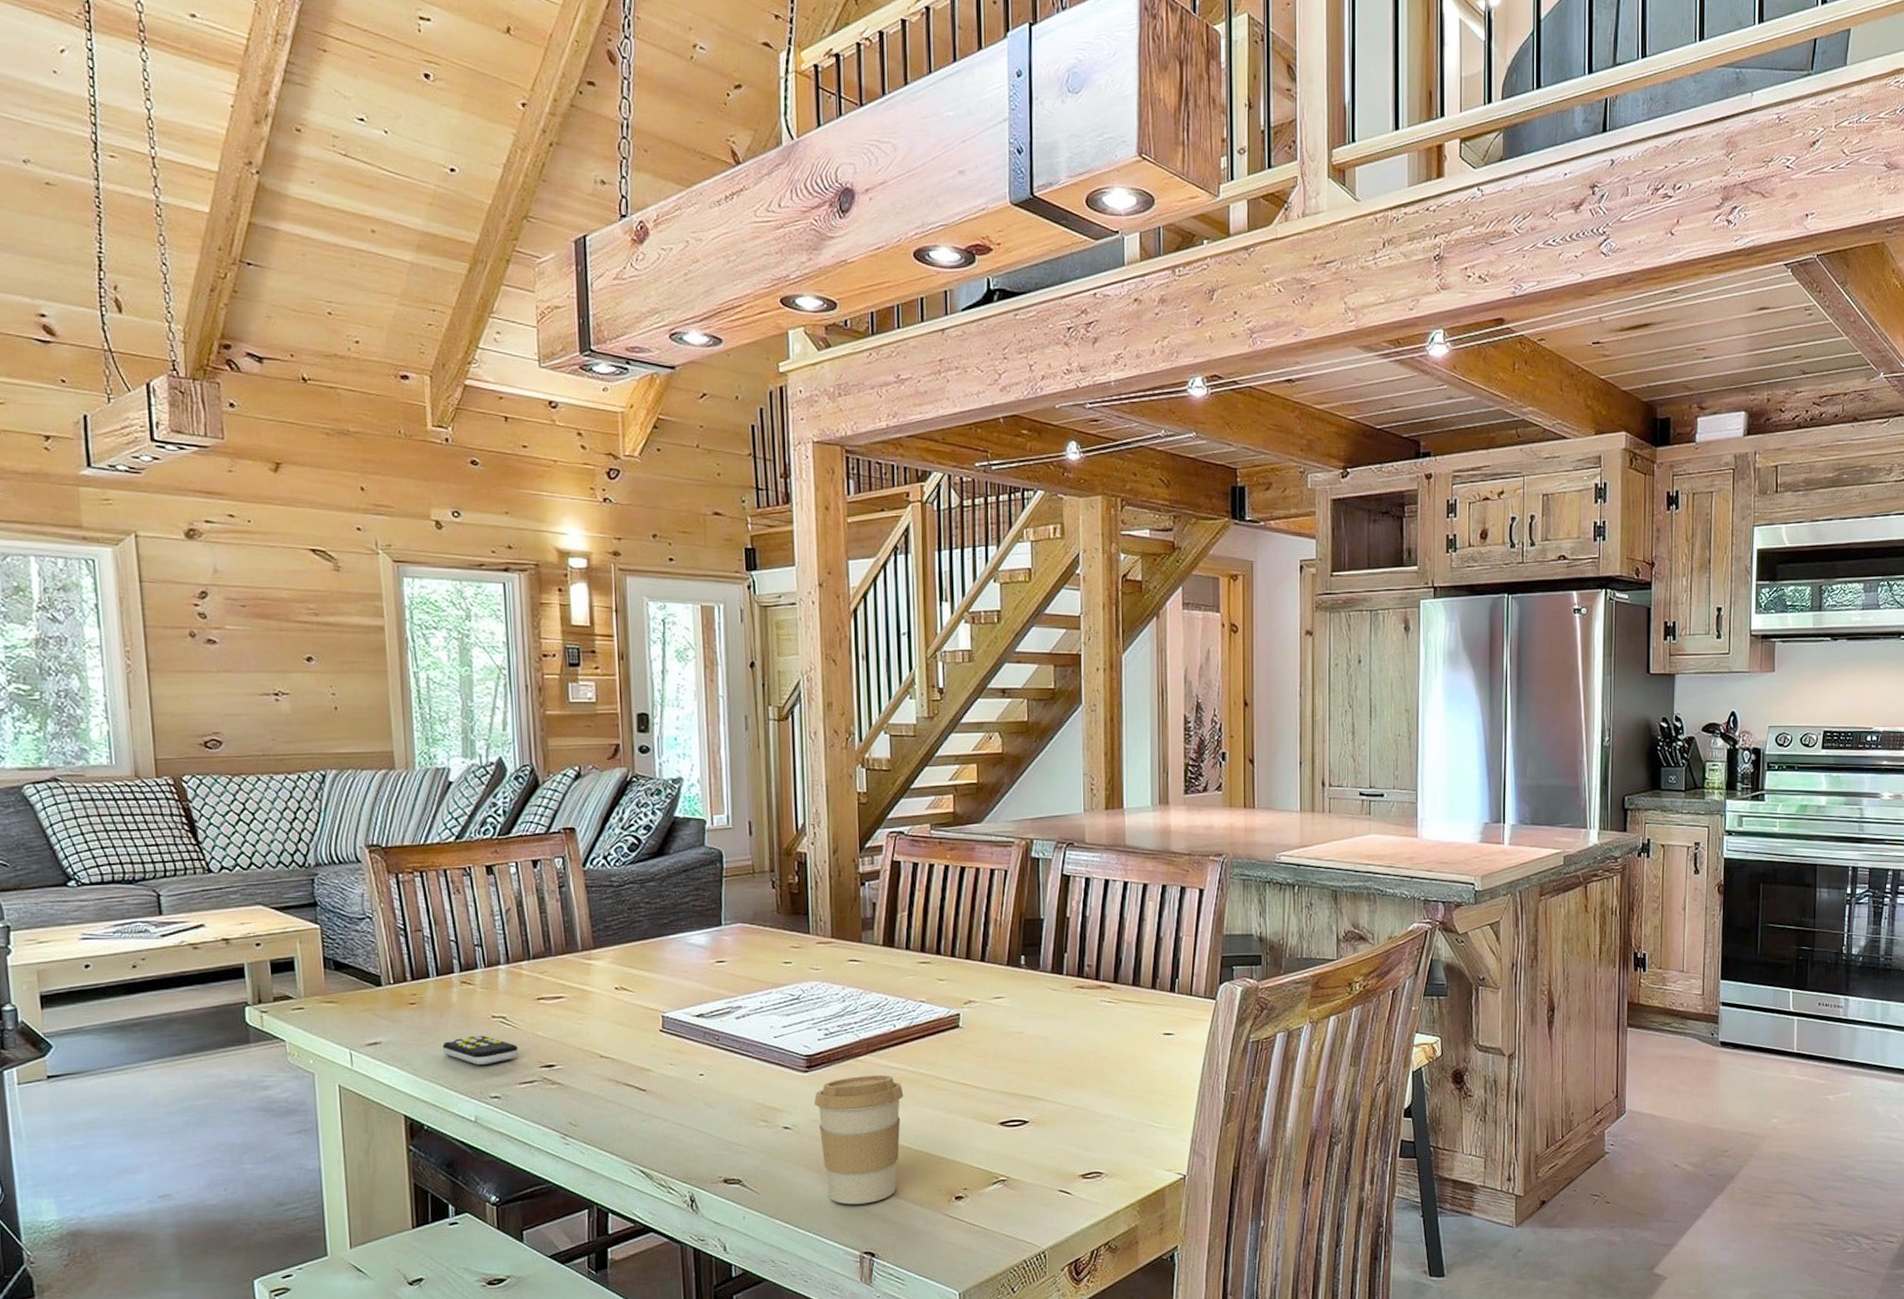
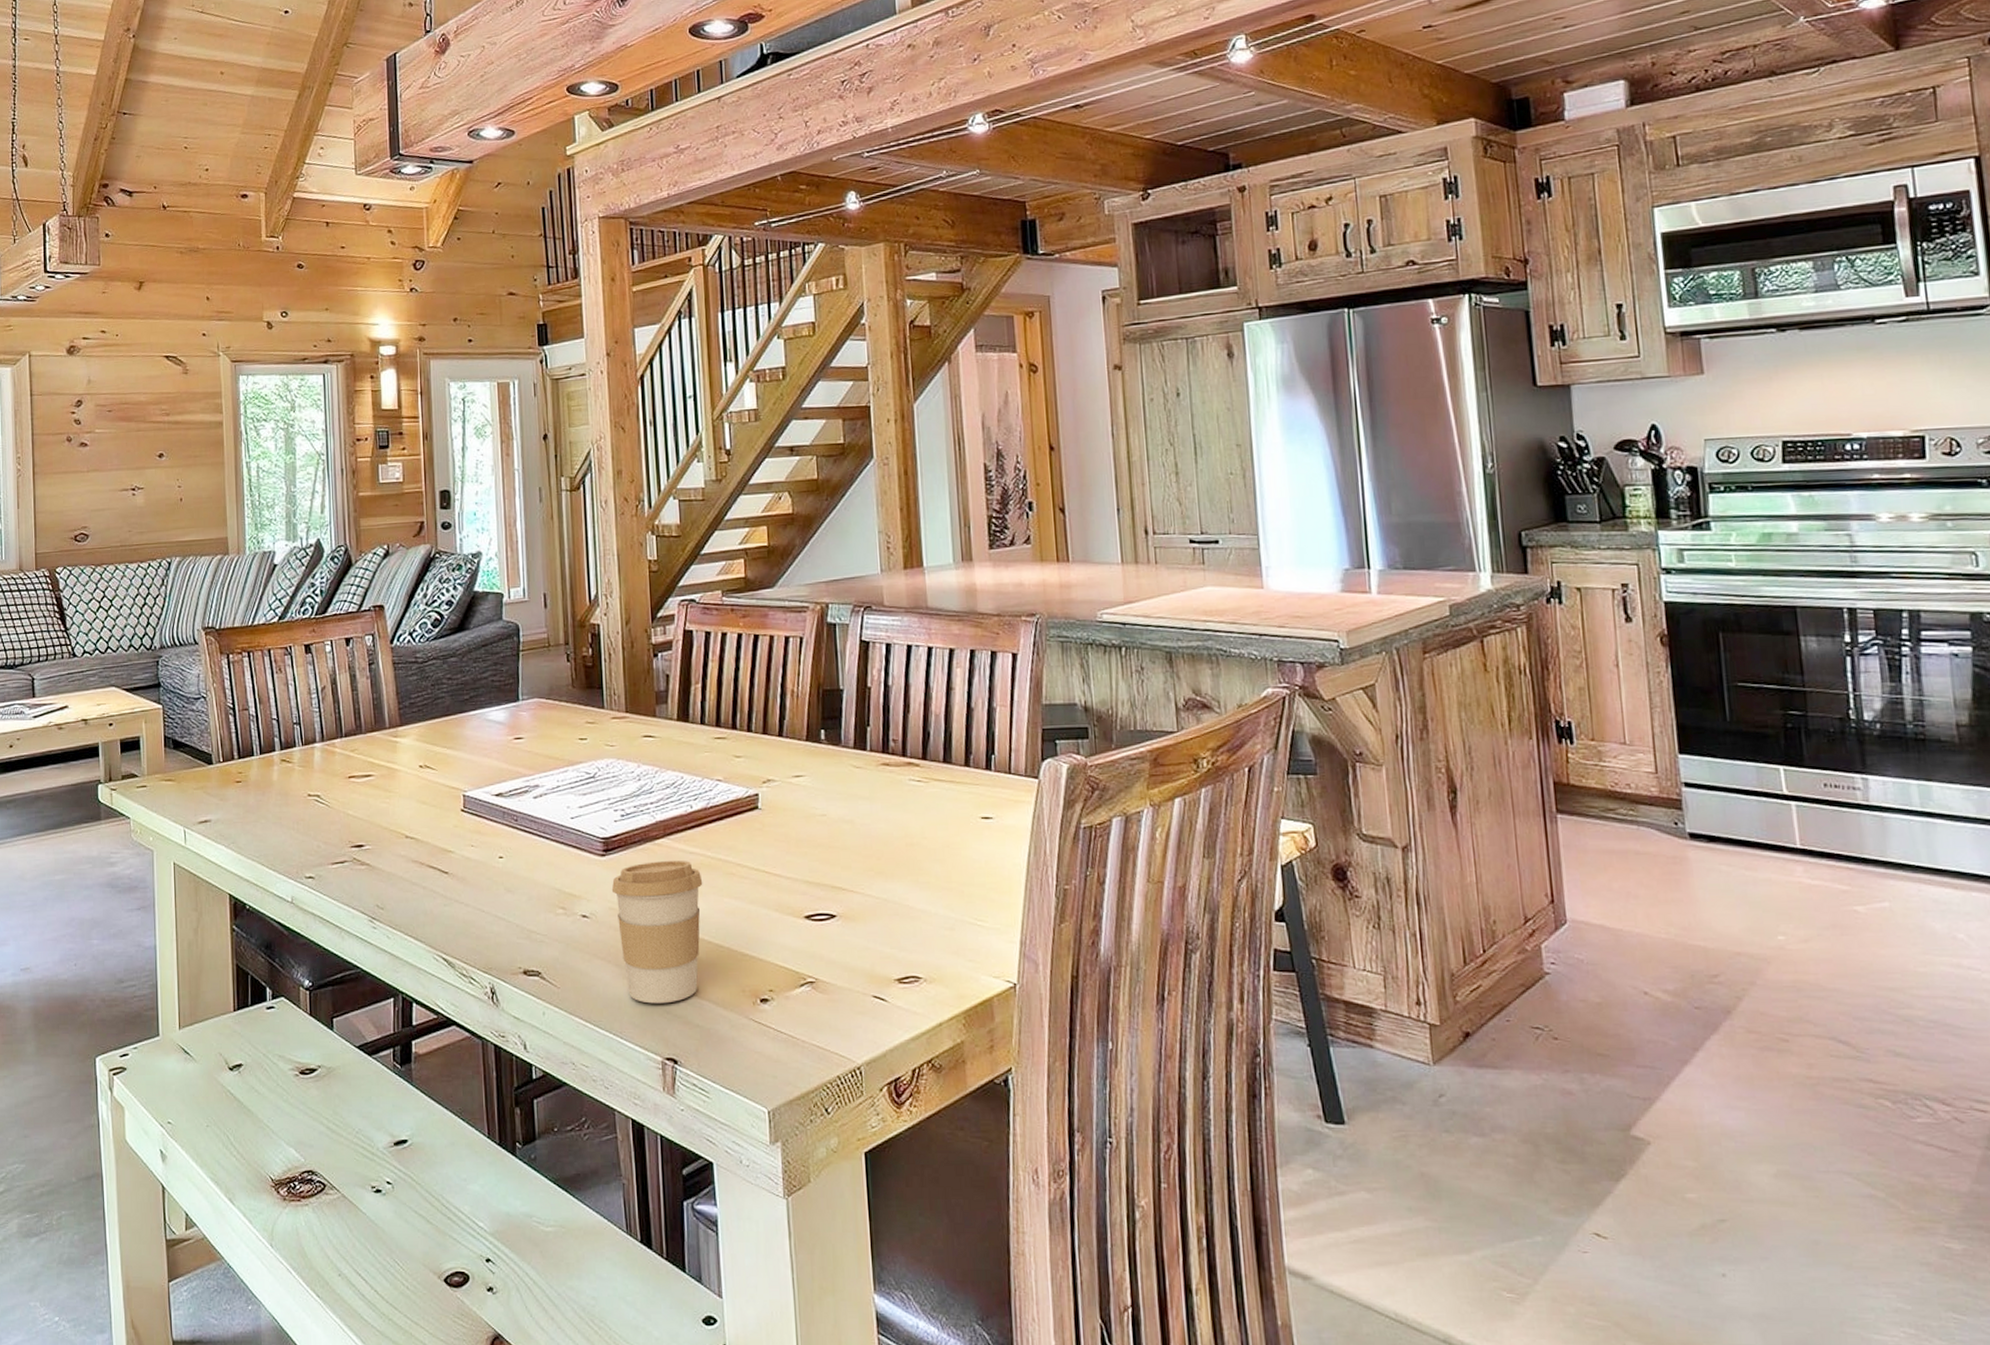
remote control: present [442,1035,518,1065] -> none [263,813,331,844]

